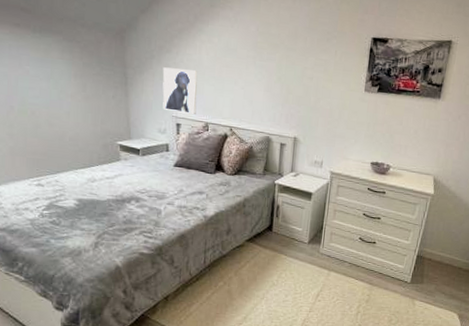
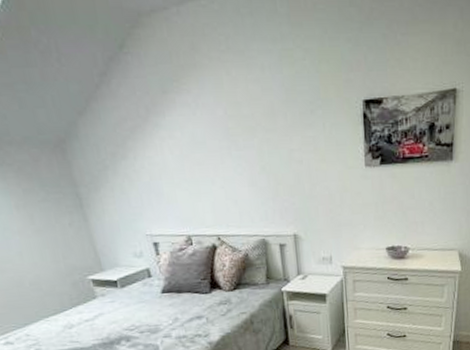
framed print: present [162,67,198,114] -> none [121,176,174,230]

